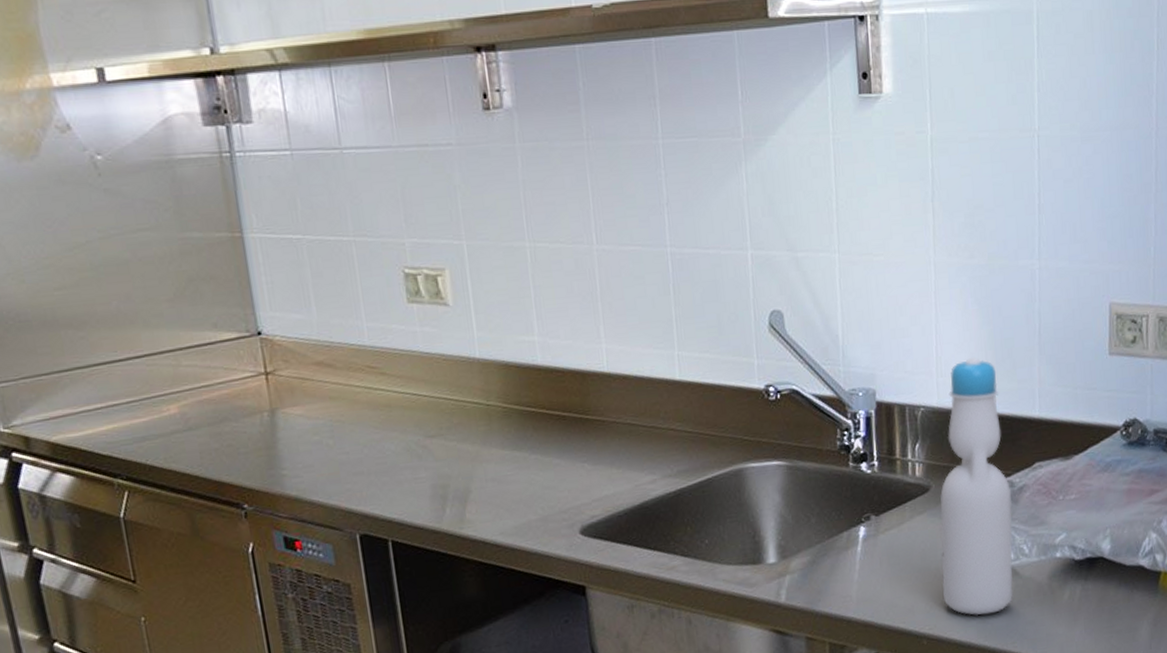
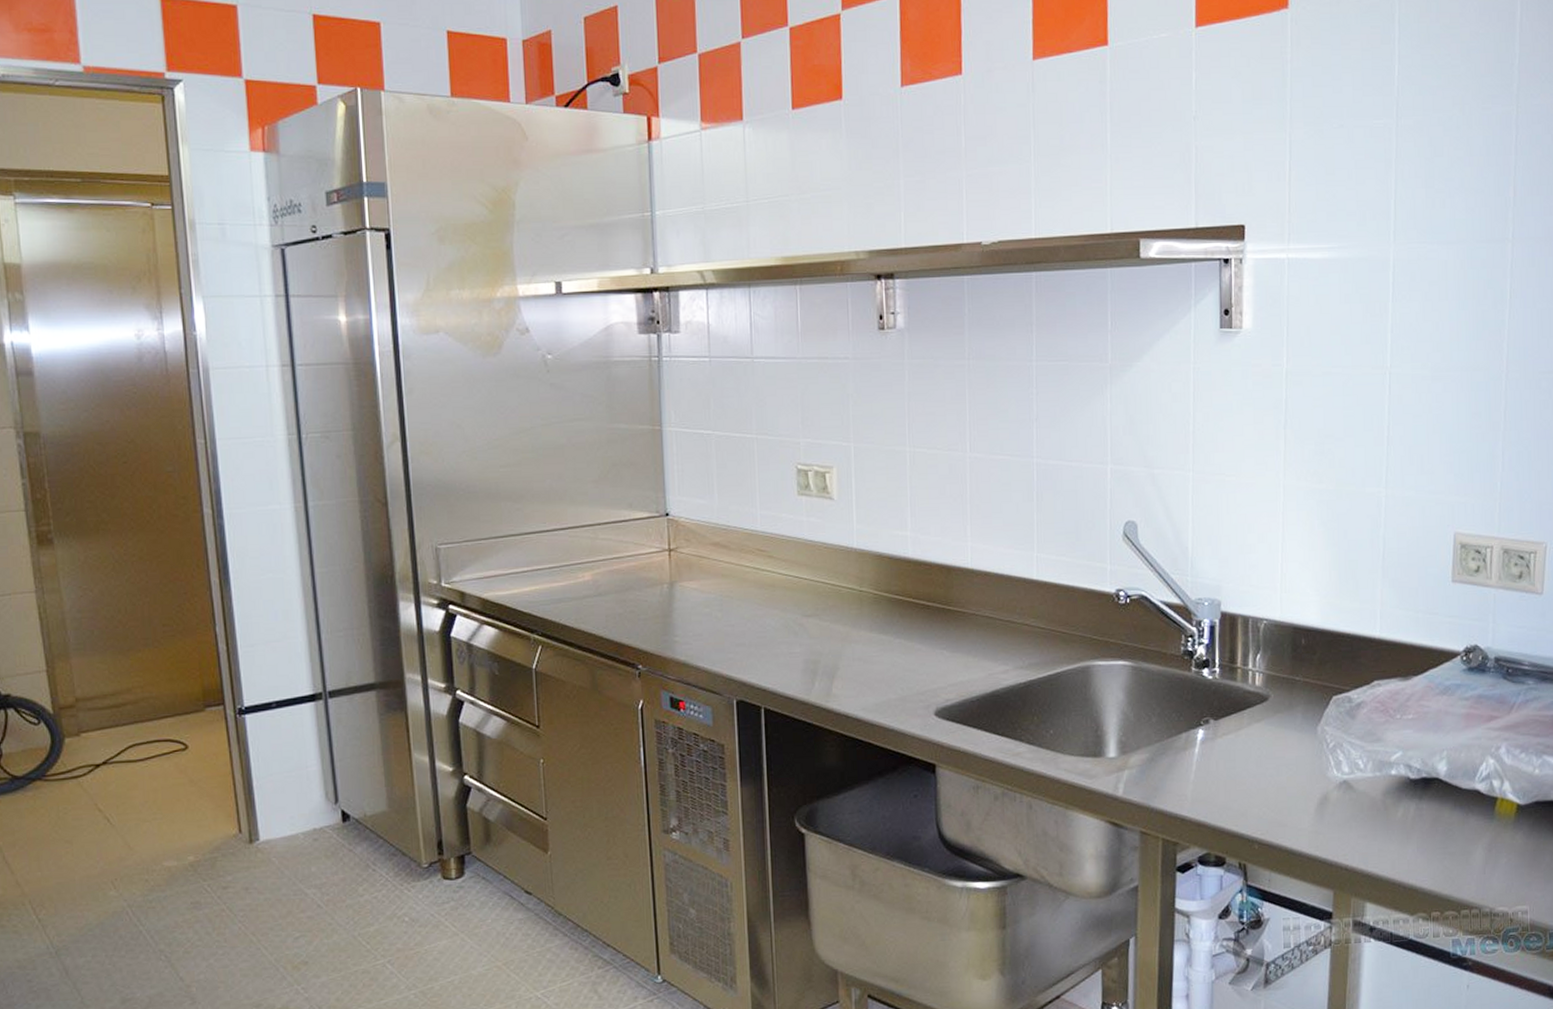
bottle: present [940,356,1014,616] -> none [1275,575,1349,826]

